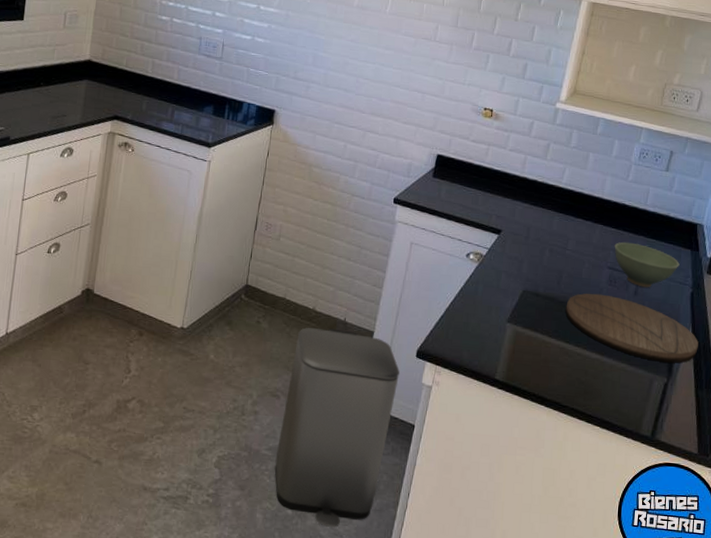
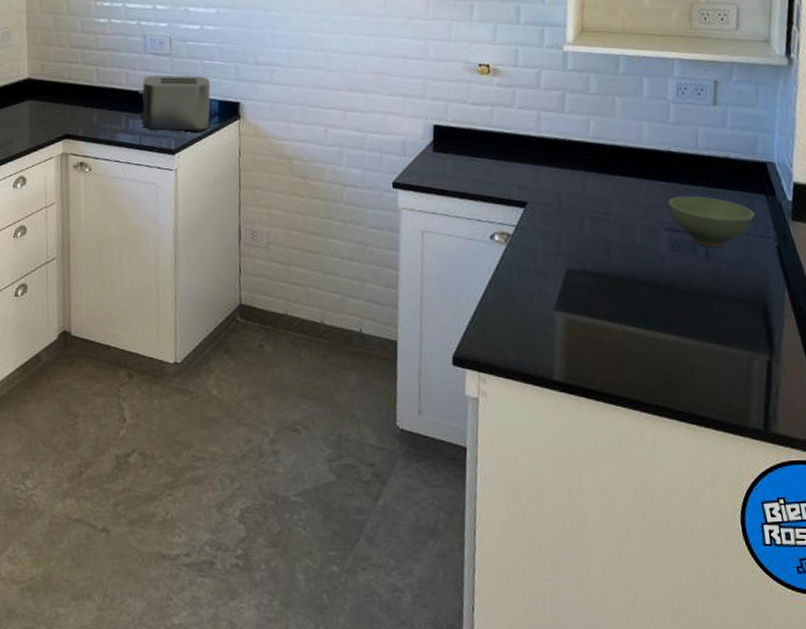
toaster: none [185,74,252,132] -> present [138,75,211,133]
pedal bin: present [274,327,400,527] -> none [307,343,437,582]
cutting board: present [565,293,699,364] -> none [623,262,801,336]

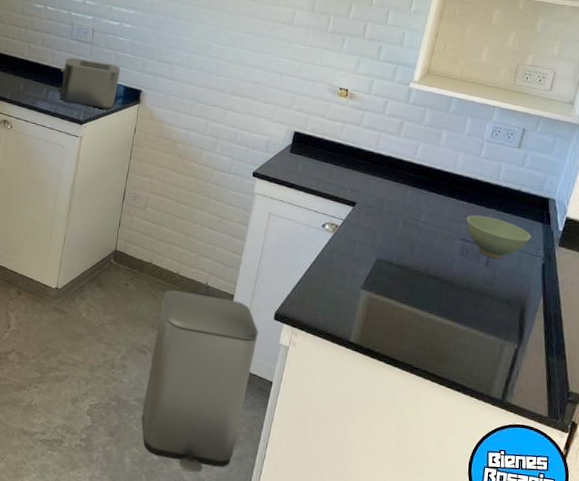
pedal bin: none [307,343,437,582] -> present [141,290,258,473]

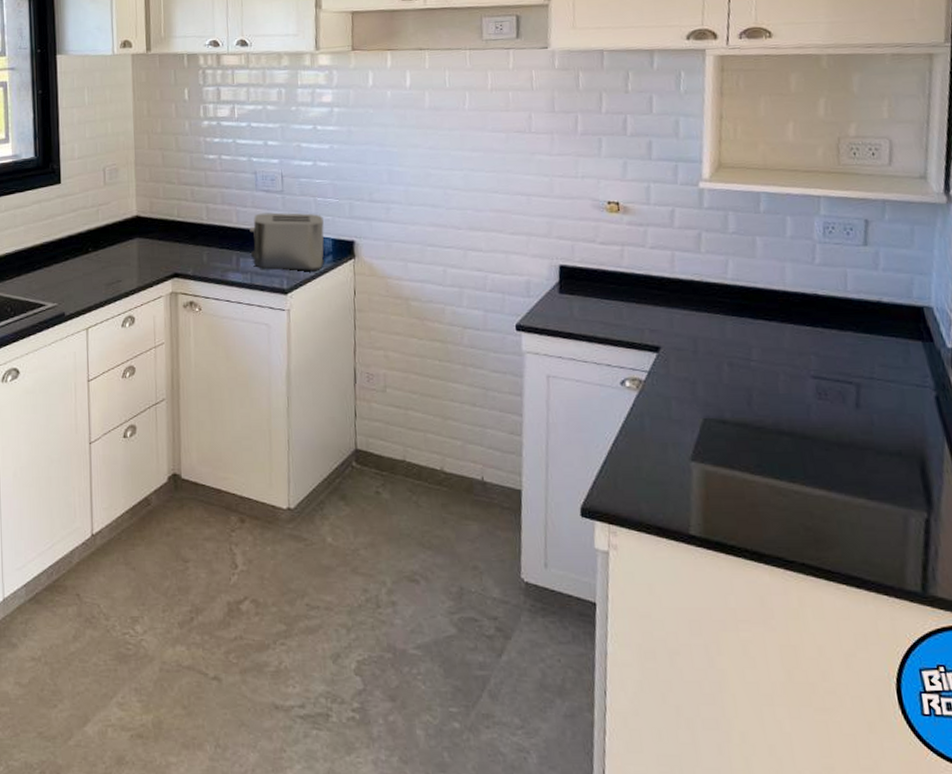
pedal bin: present [141,290,258,473] -> none [427,491,564,741]
bowl: present [466,215,531,259] -> none [814,341,911,397]

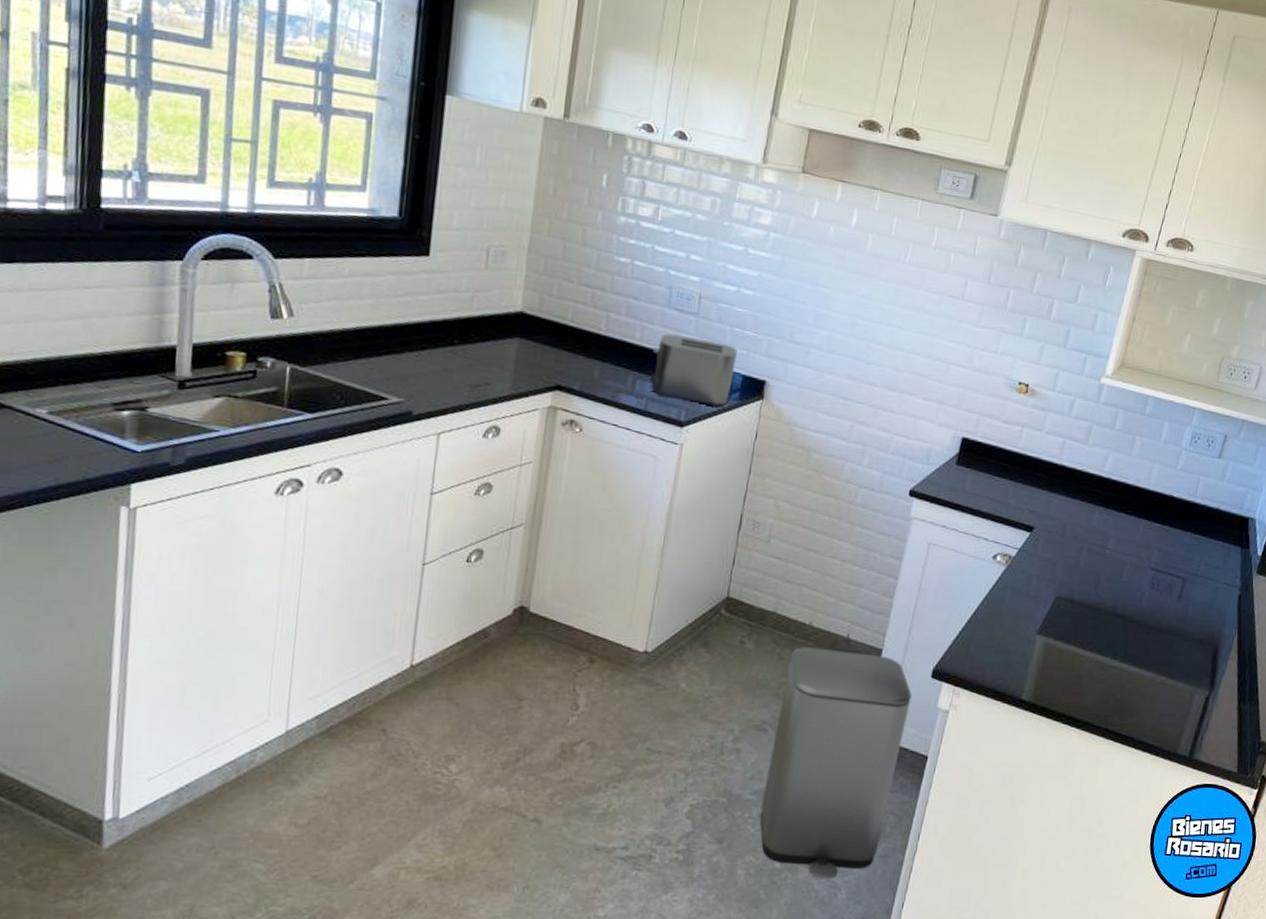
pedal bin: none [427,491,564,741] -> present [760,647,912,879]

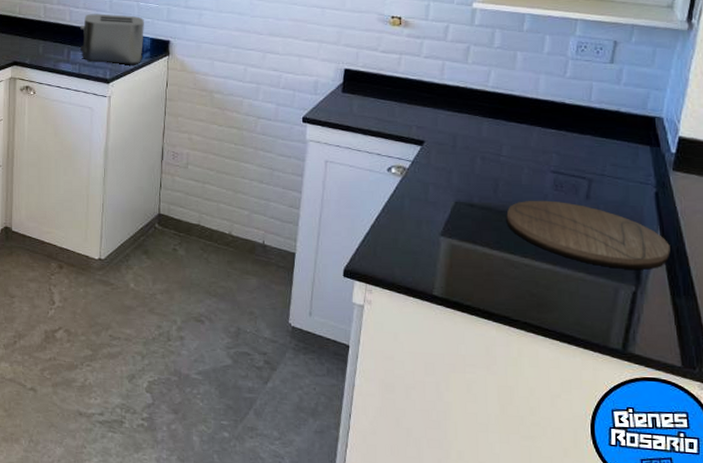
pedal bin: present [760,647,912,879] -> none [206,252,327,449]
cutting board: none [1102,598,1244,674] -> present [506,200,670,270]

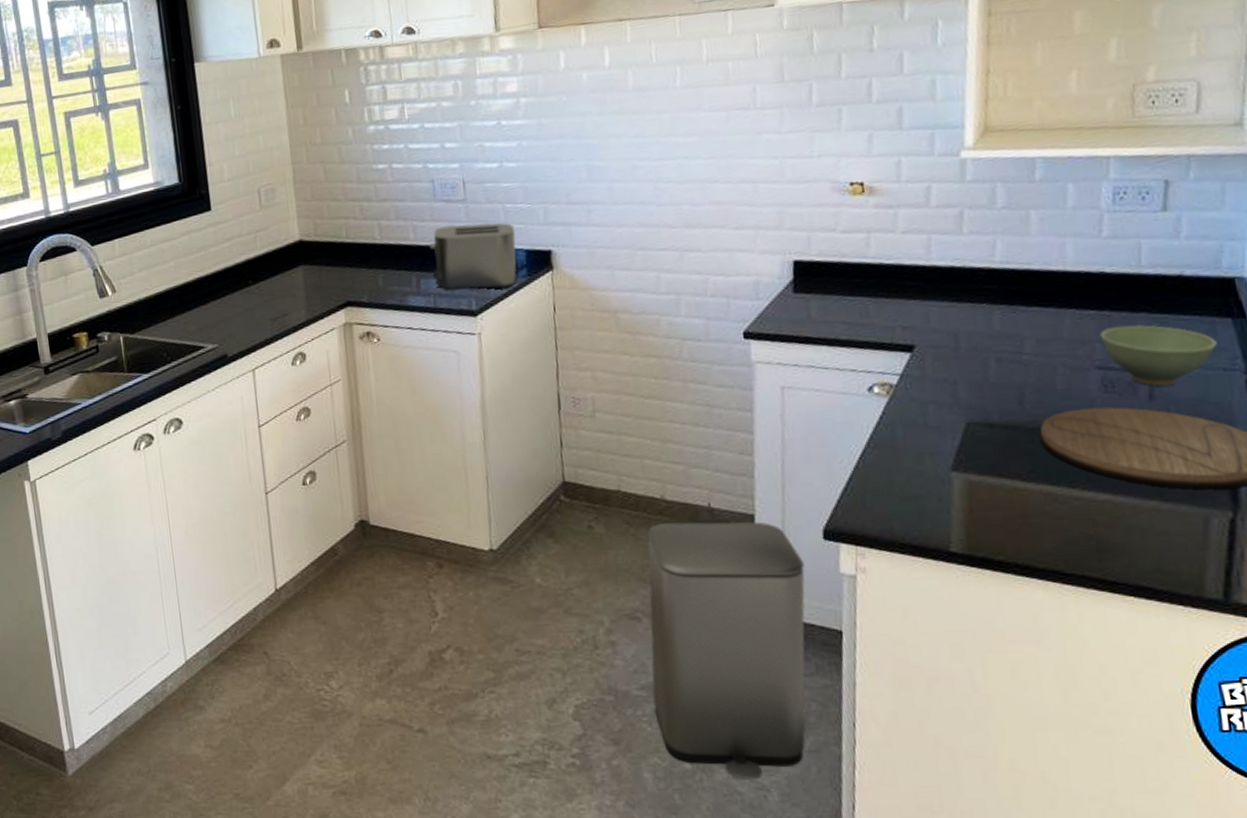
pedal bin: none [206,252,327,449] -> present [647,519,805,780]
bowl: none [556,143,638,190] -> present [1099,325,1218,387]

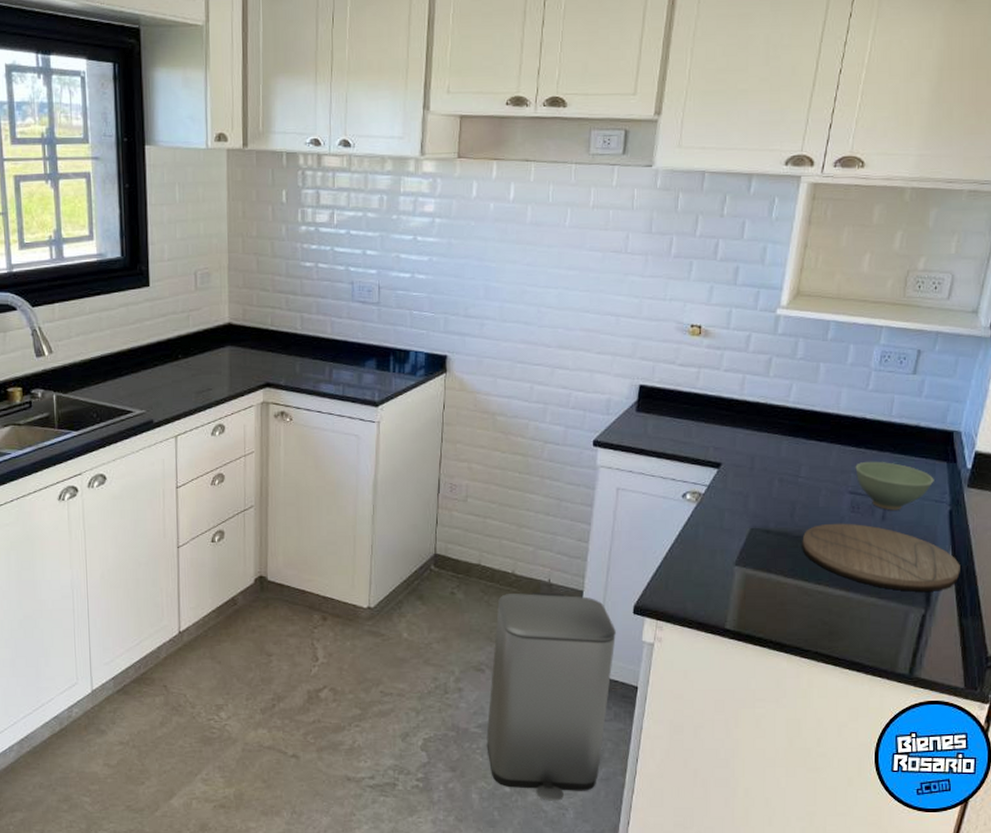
toaster: present [429,222,518,292] -> none [344,324,418,385]

